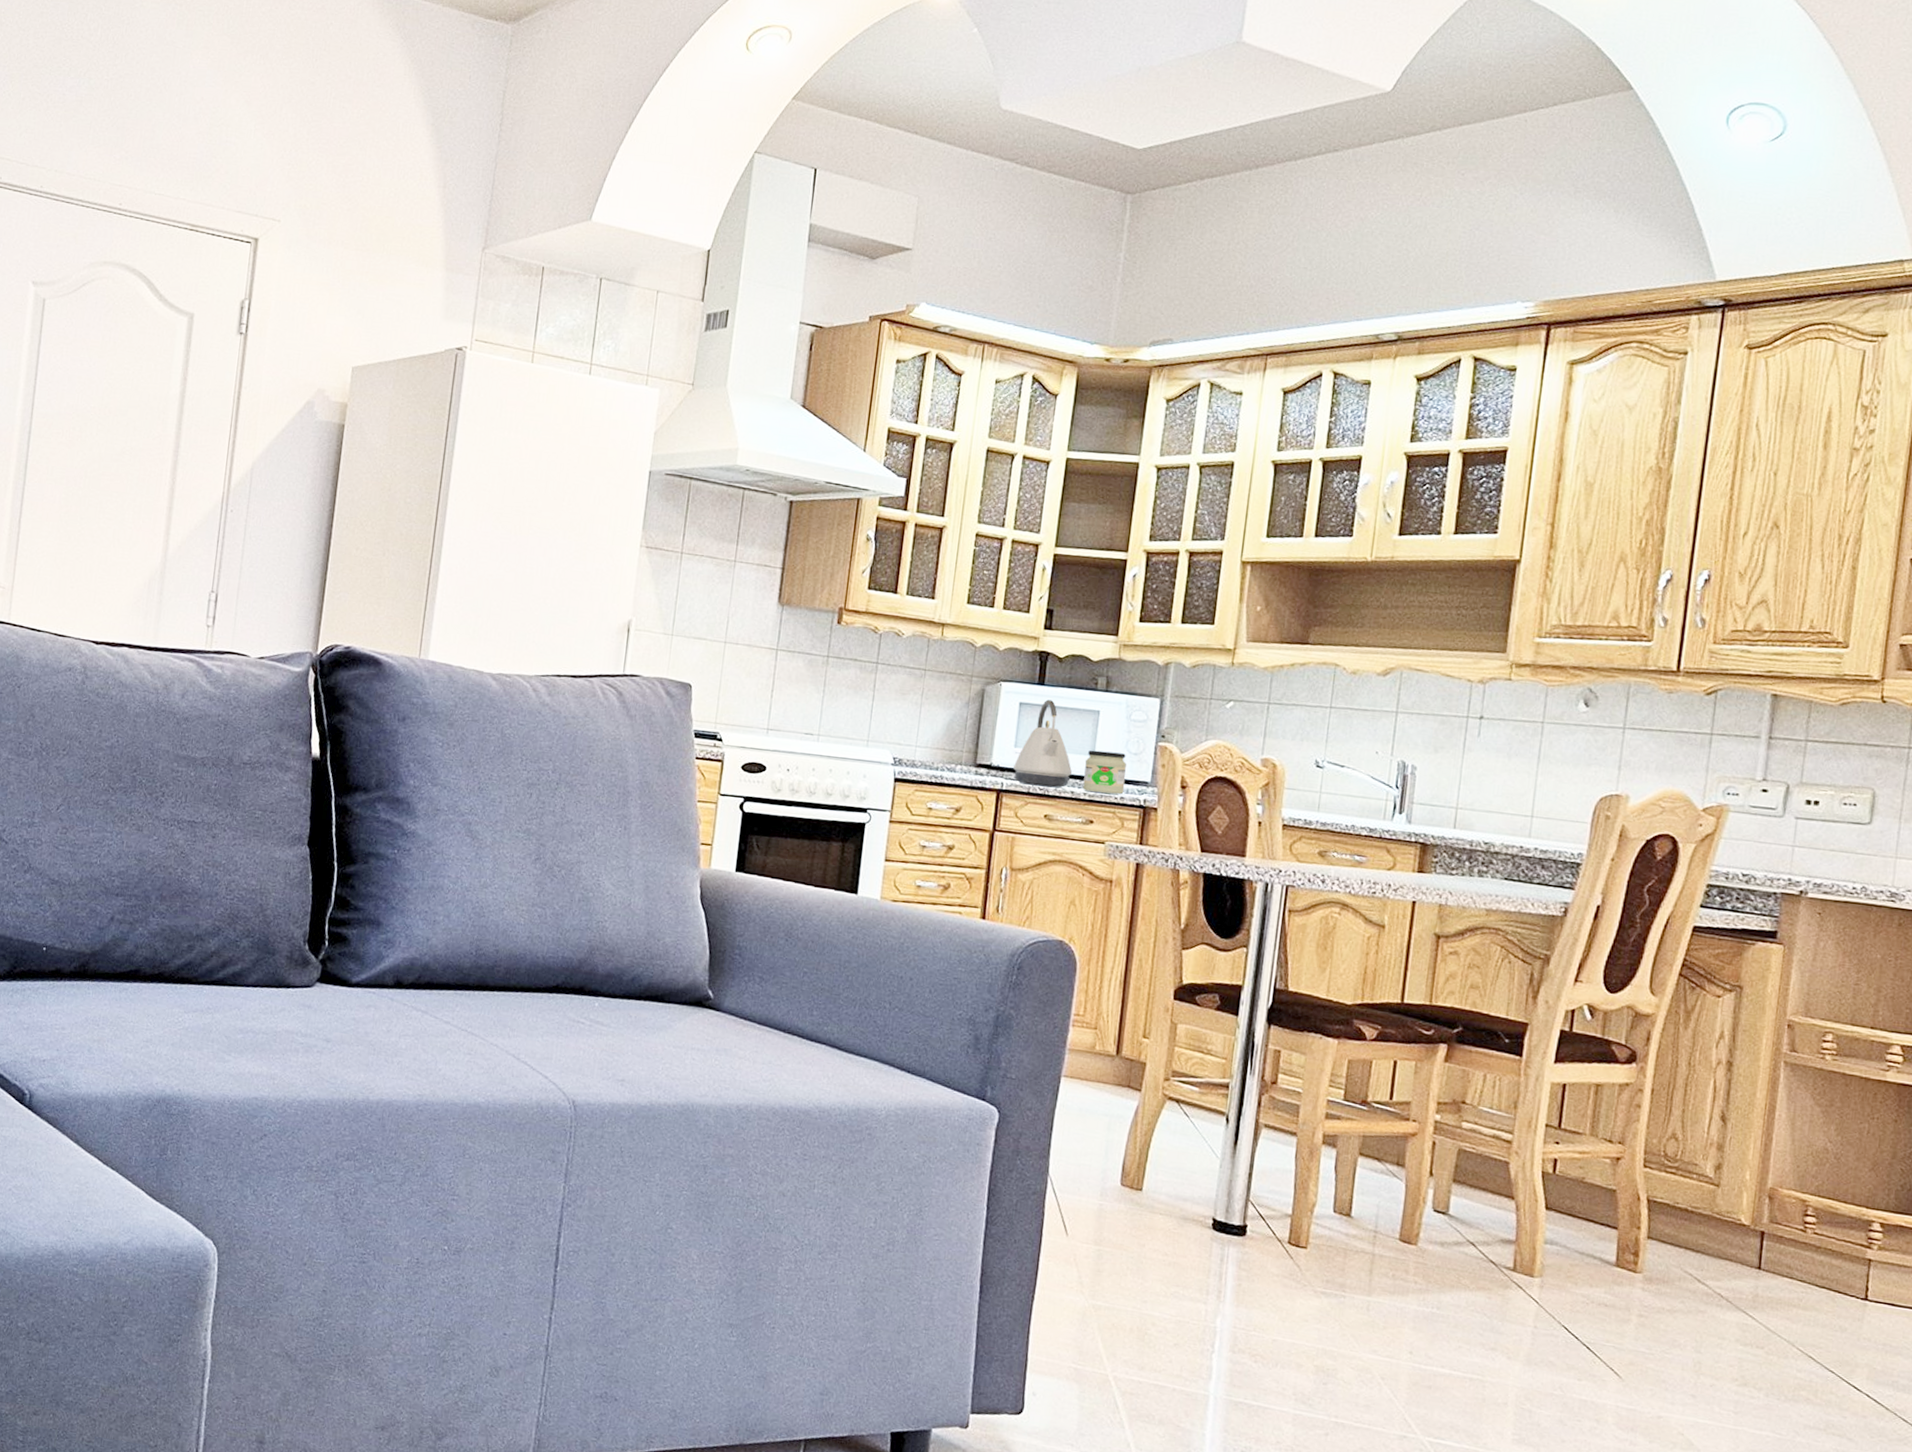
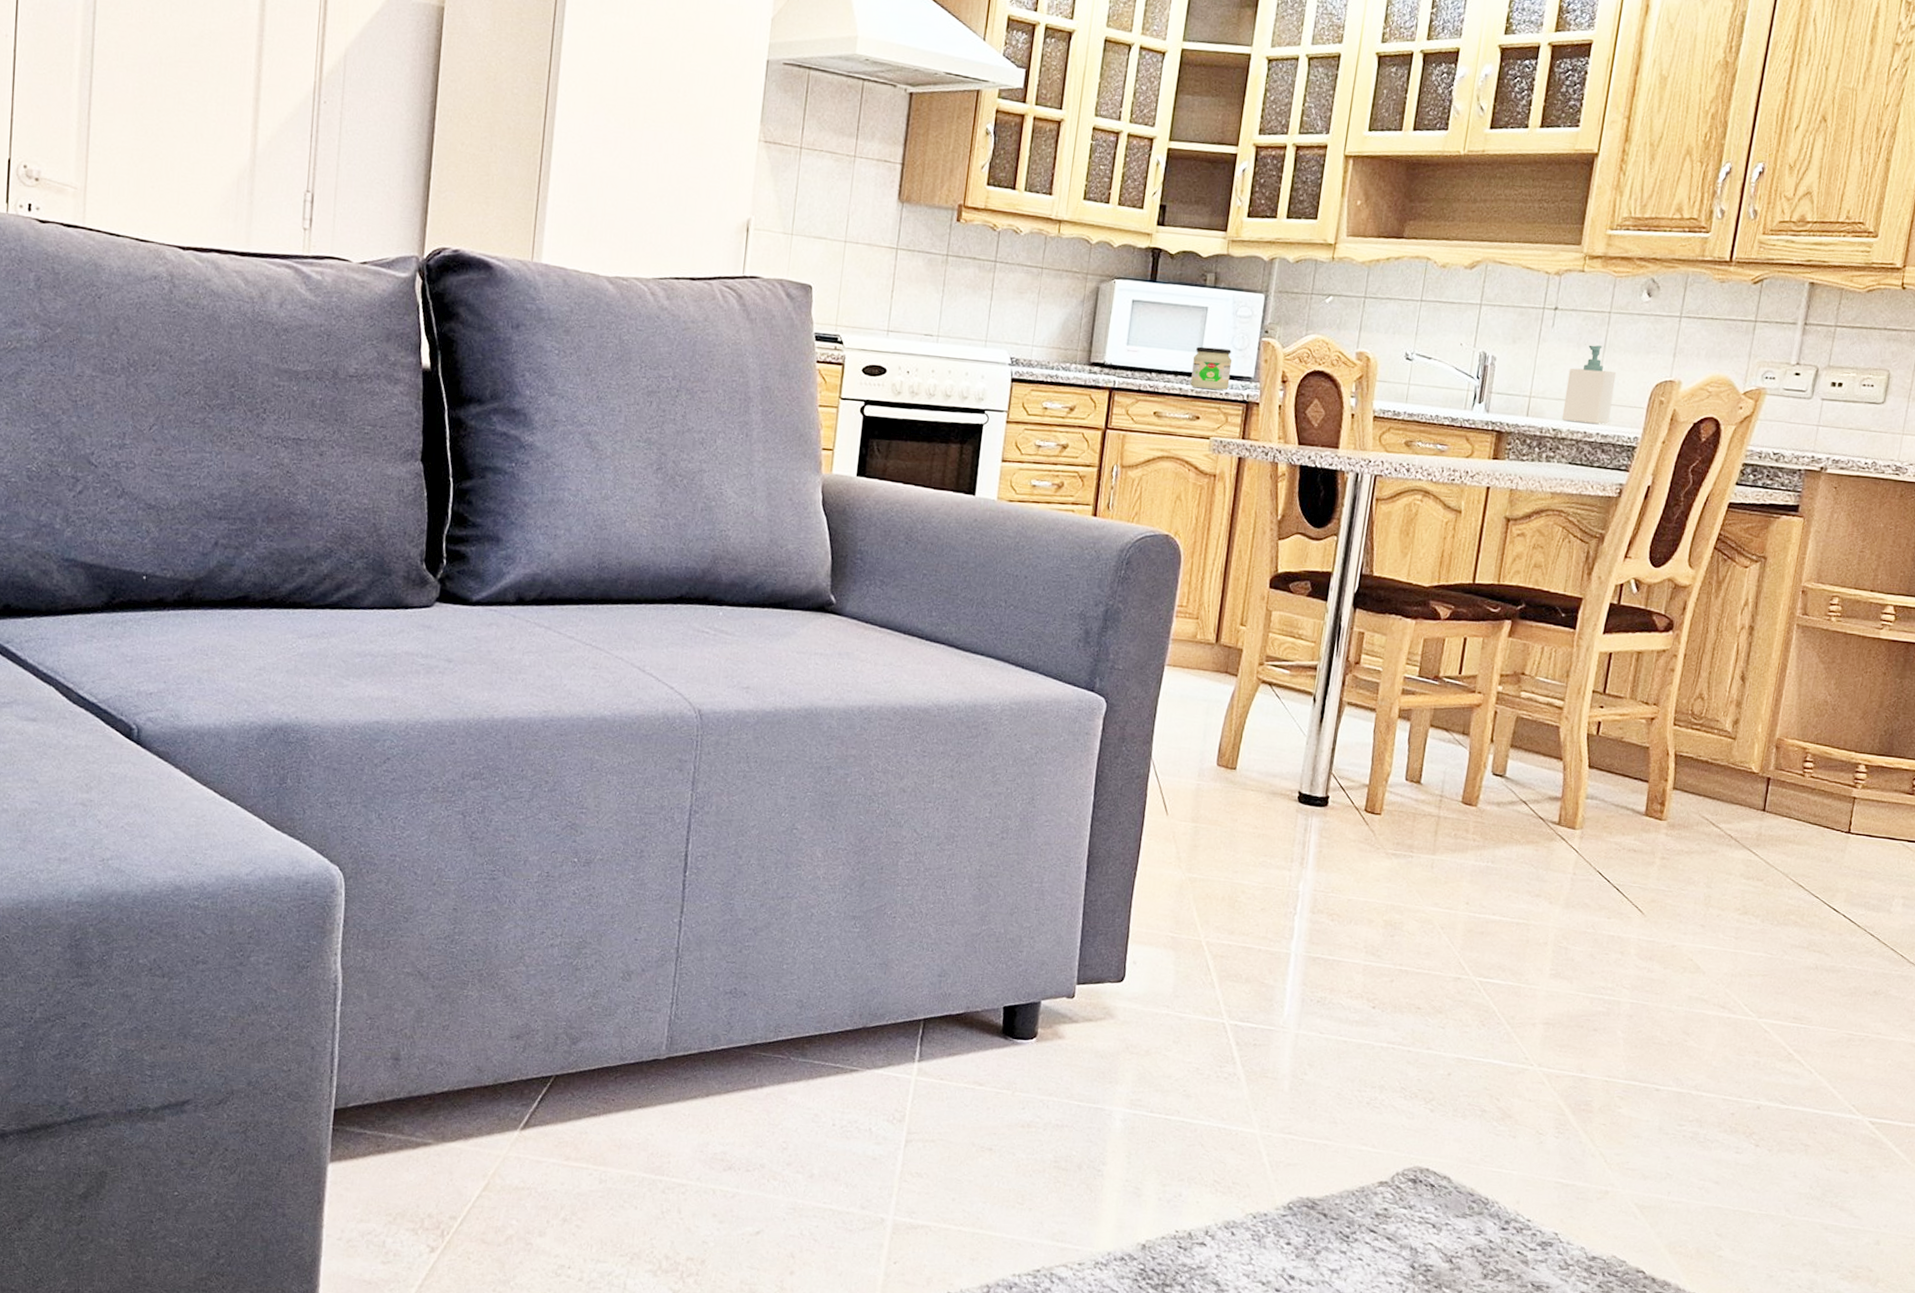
kettle: present [1013,699,1073,788] -> none [1125,296,1181,385]
soap bottle: none [1494,755,1554,839] -> present [1561,345,1617,424]

